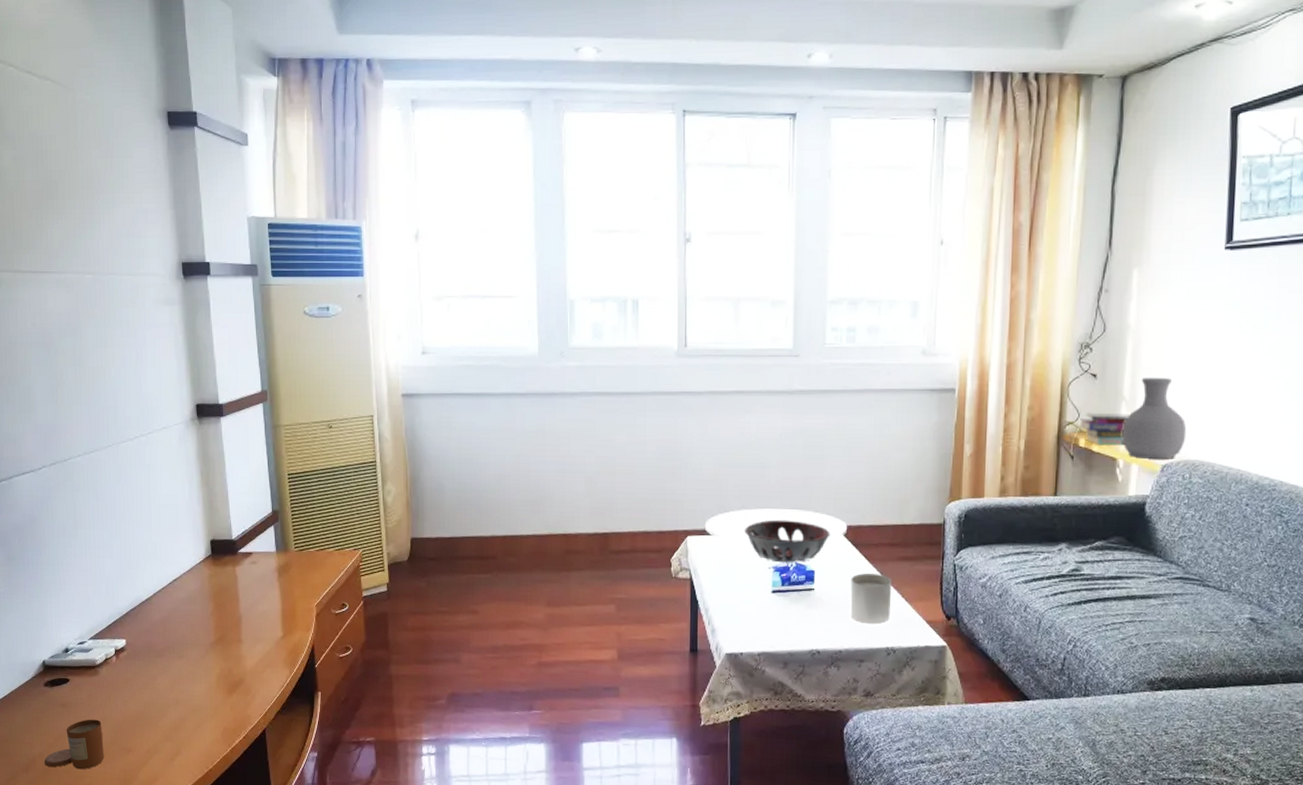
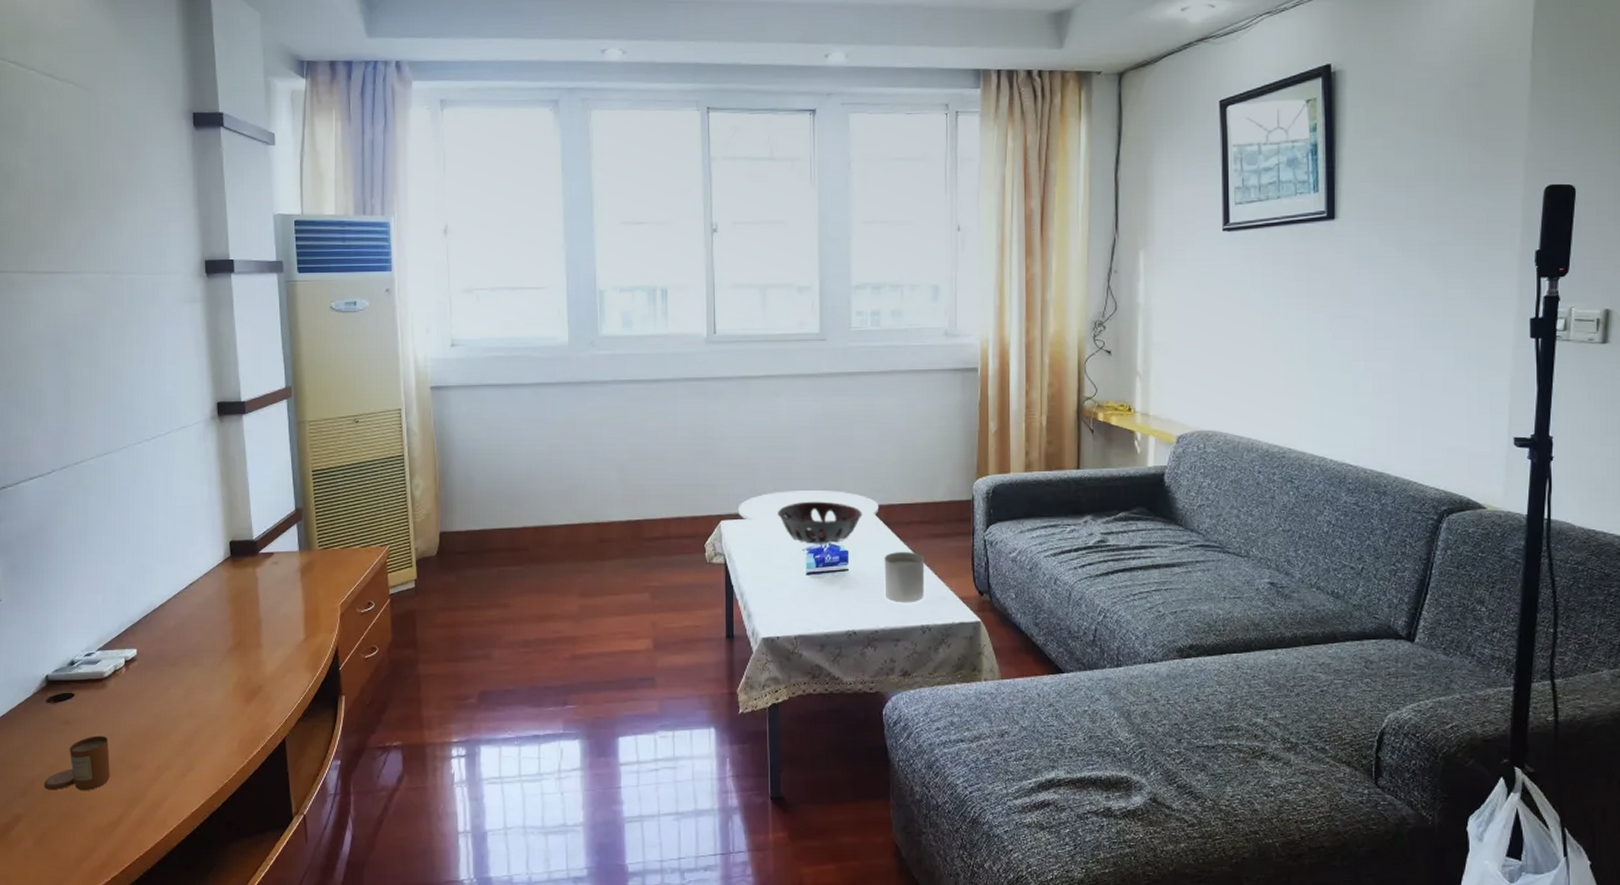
books: present [1081,412,1130,447] -> none [1099,387,1145,420]
vase: present [1122,378,1187,459] -> none [1138,353,1199,431]

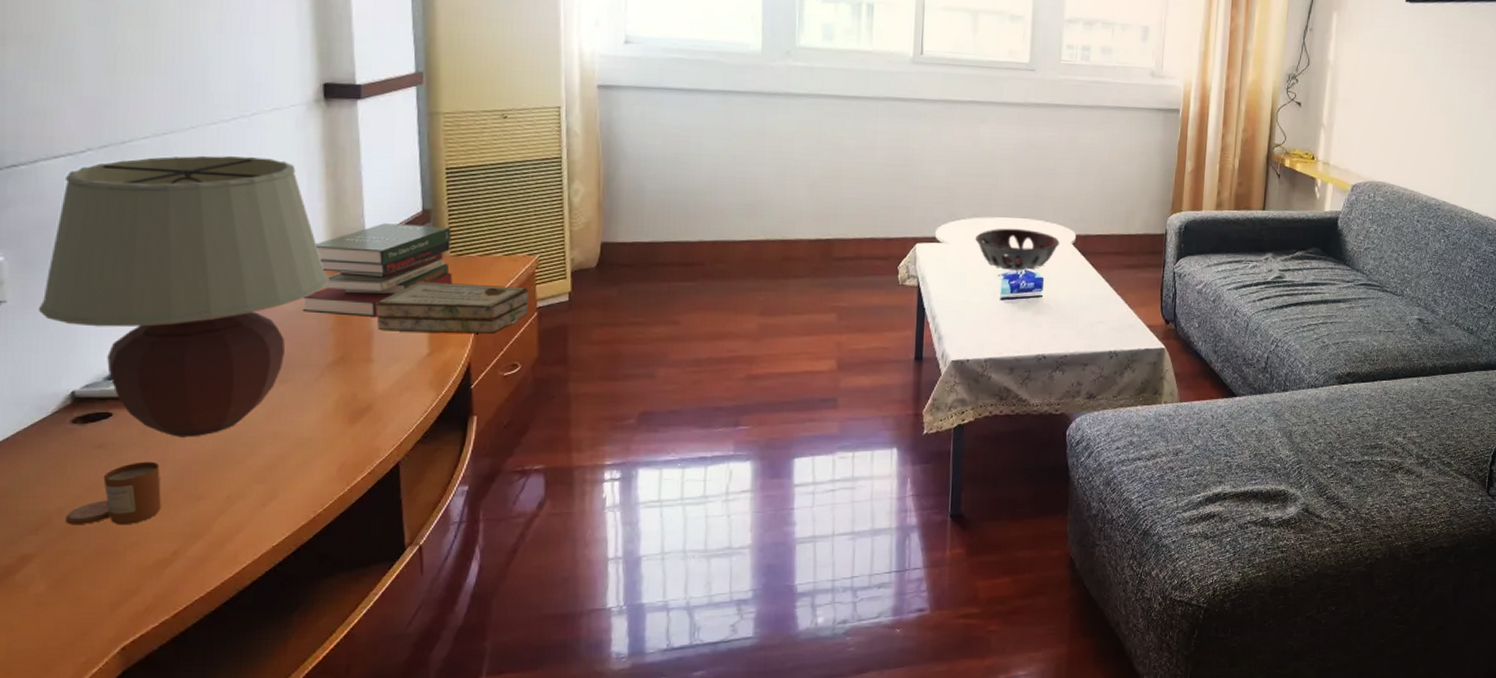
table lamp: none [22,469,226,715] -> present [38,155,328,438]
books: none [207,522,321,606] -> present [302,223,453,317]
decorative box: none [262,574,382,621] -> present [375,282,528,335]
mug: present [884,552,925,603] -> none [1076,281,1117,330]

